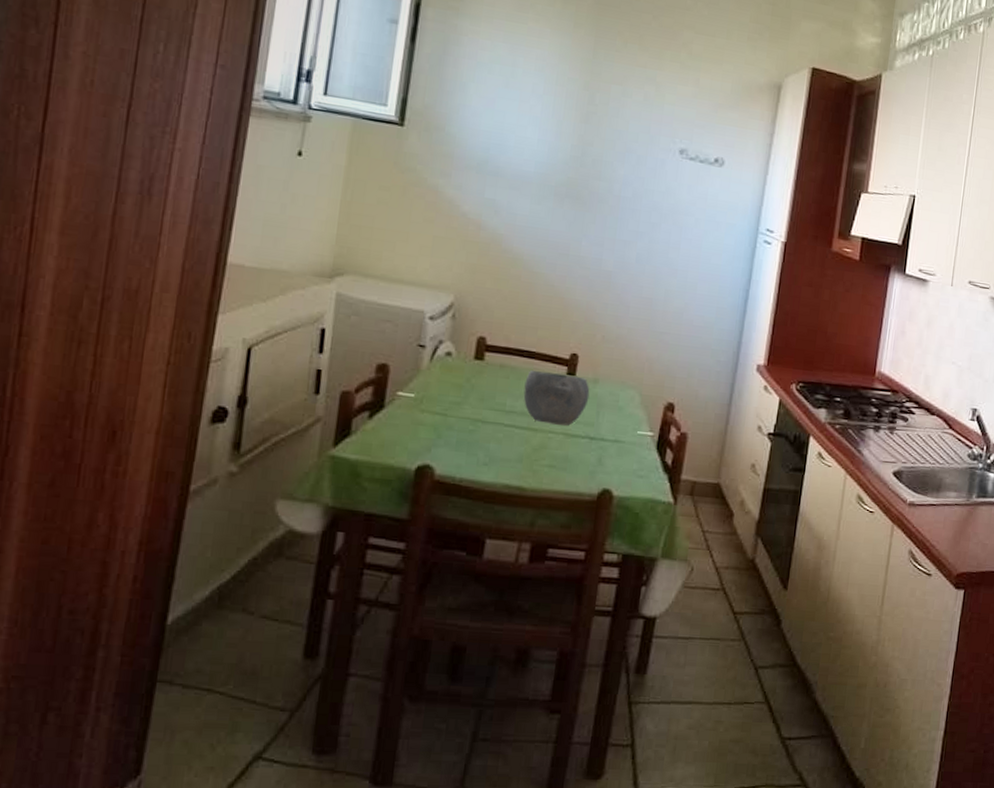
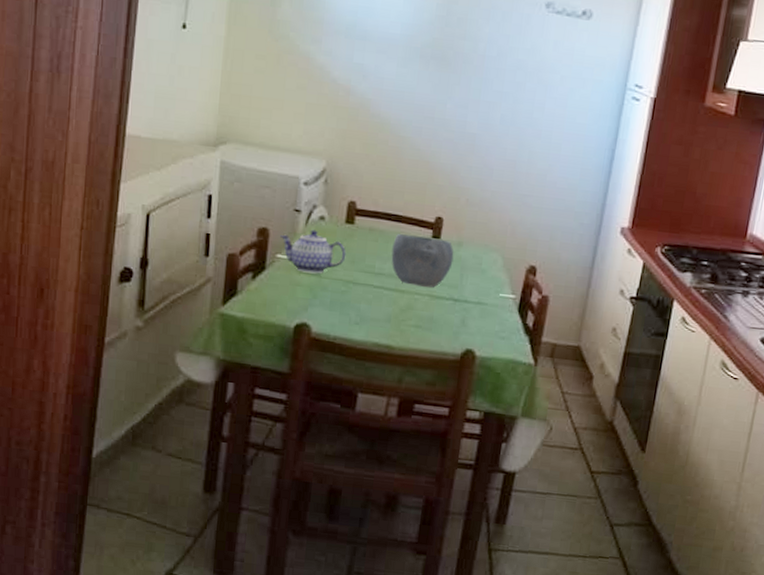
teapot: none [402,366,475,412] -> present [280,229,347,274]

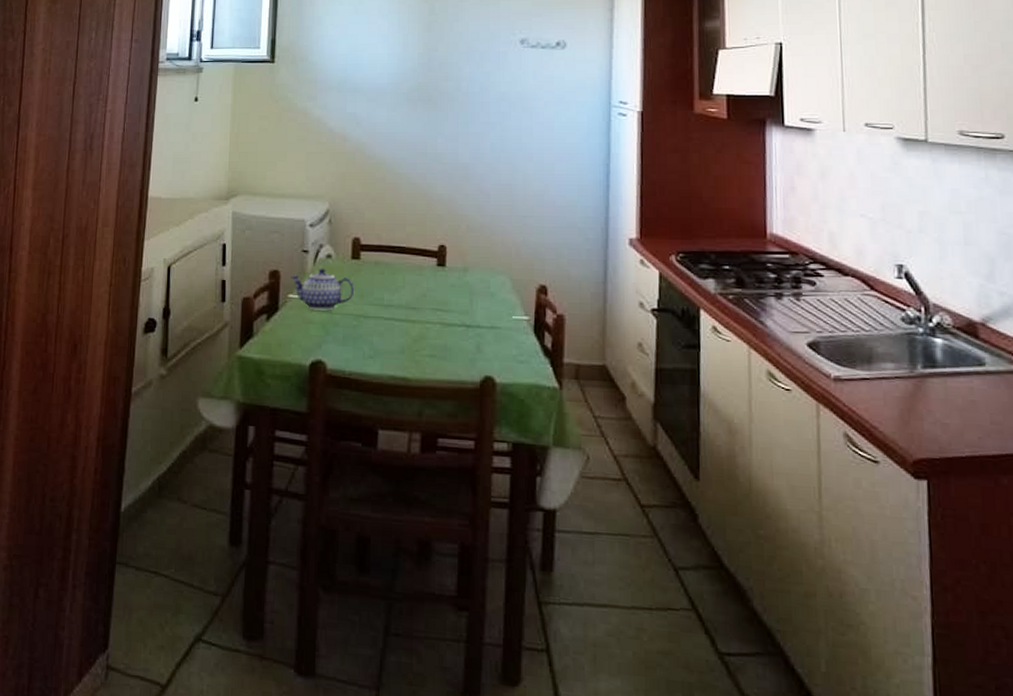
bowl: present [391,234,454,288] -> none [399,265,461,315]

